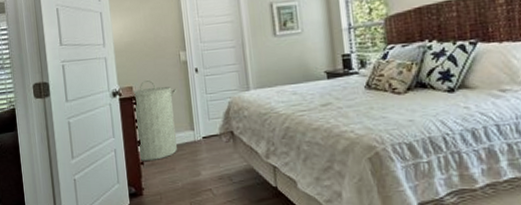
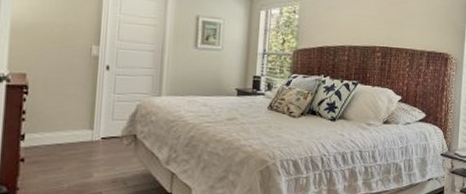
laundry hamper: present [133,79,177,161] -> none [22,68,82,158]

